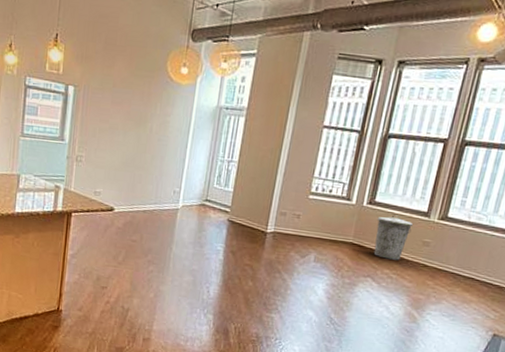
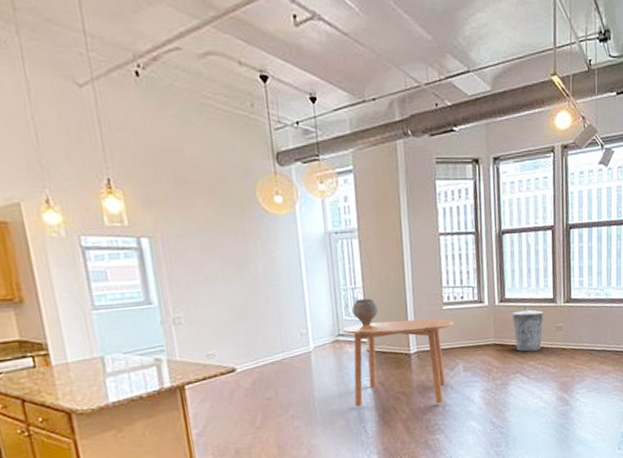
dining table: none [204,194,316,286] -> present [342,319,454,407]
ceramic pot: none [223,172,248,198] -> present [351,298,379,326]

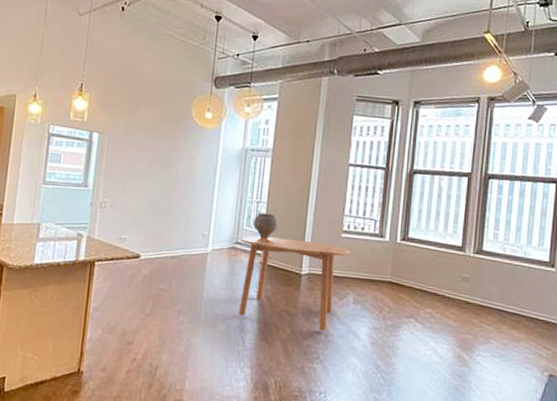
trash can: present [511,307,544,352] -> none [412,250,449,298]

